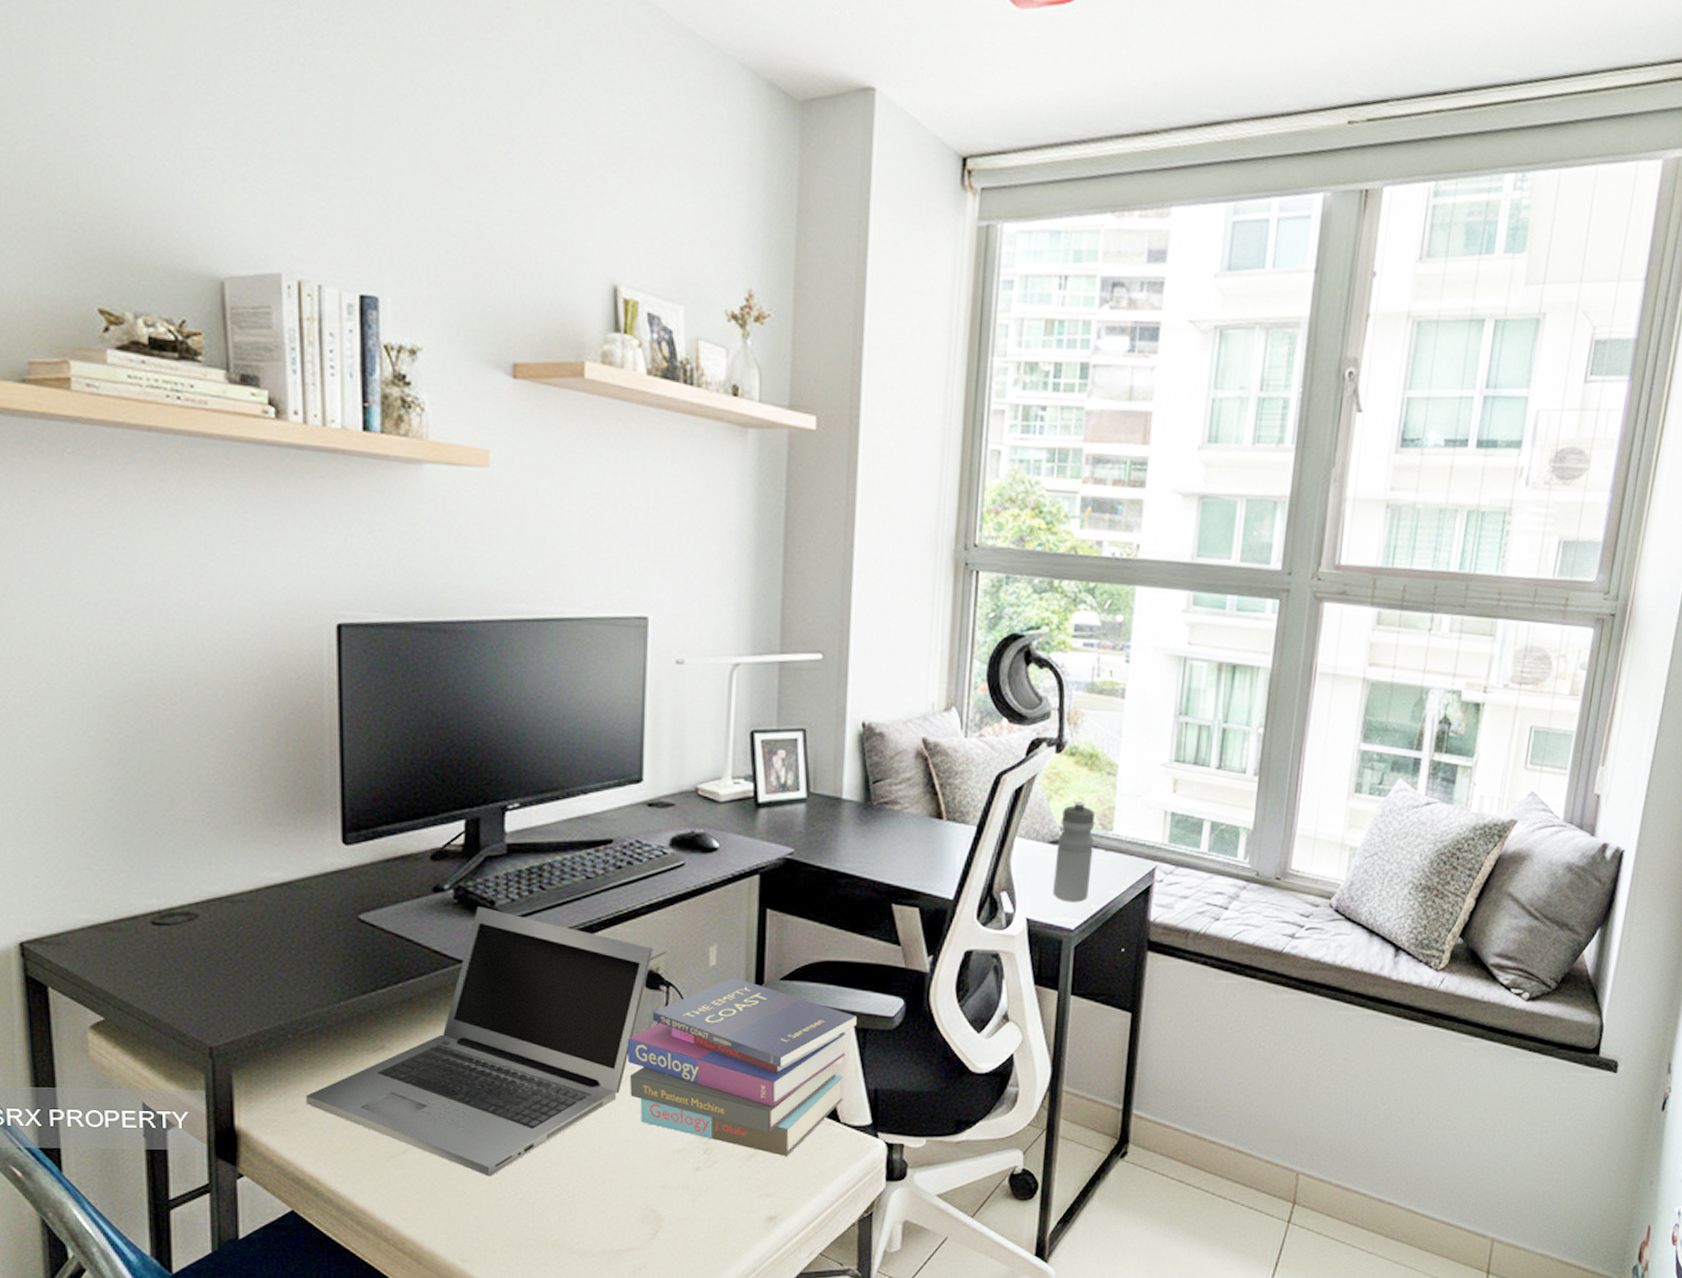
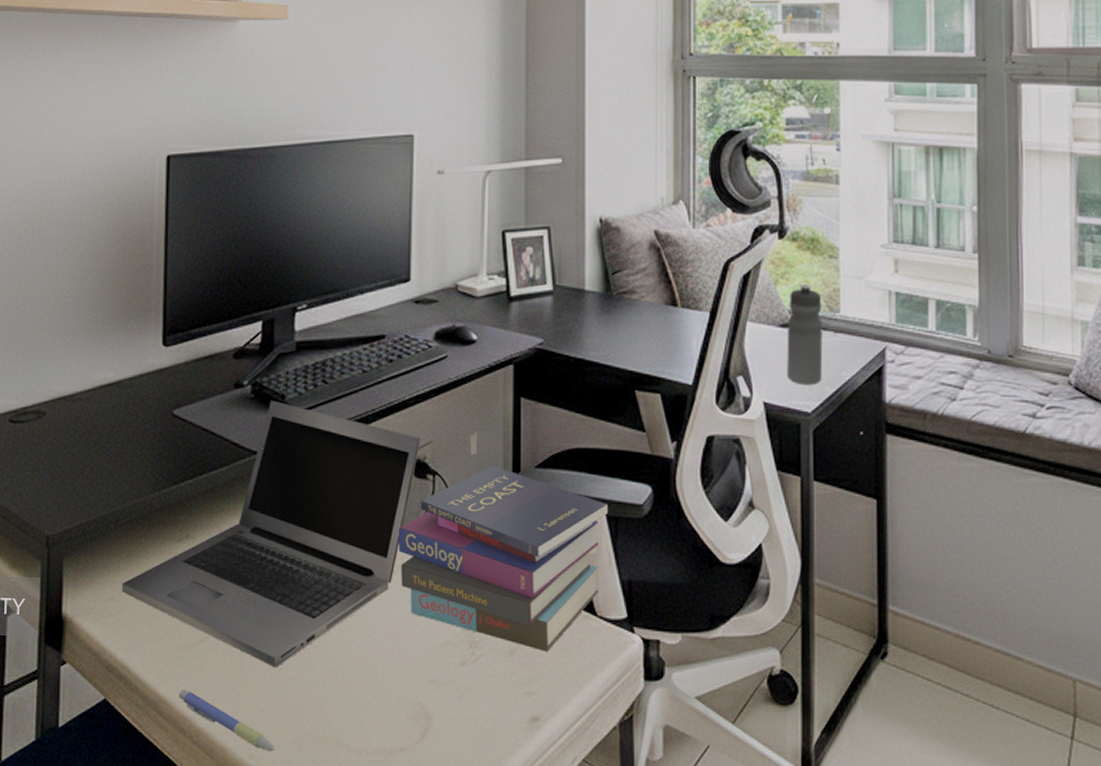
pen: none [378,1199,491,1256] -> present [178,689,275,752]

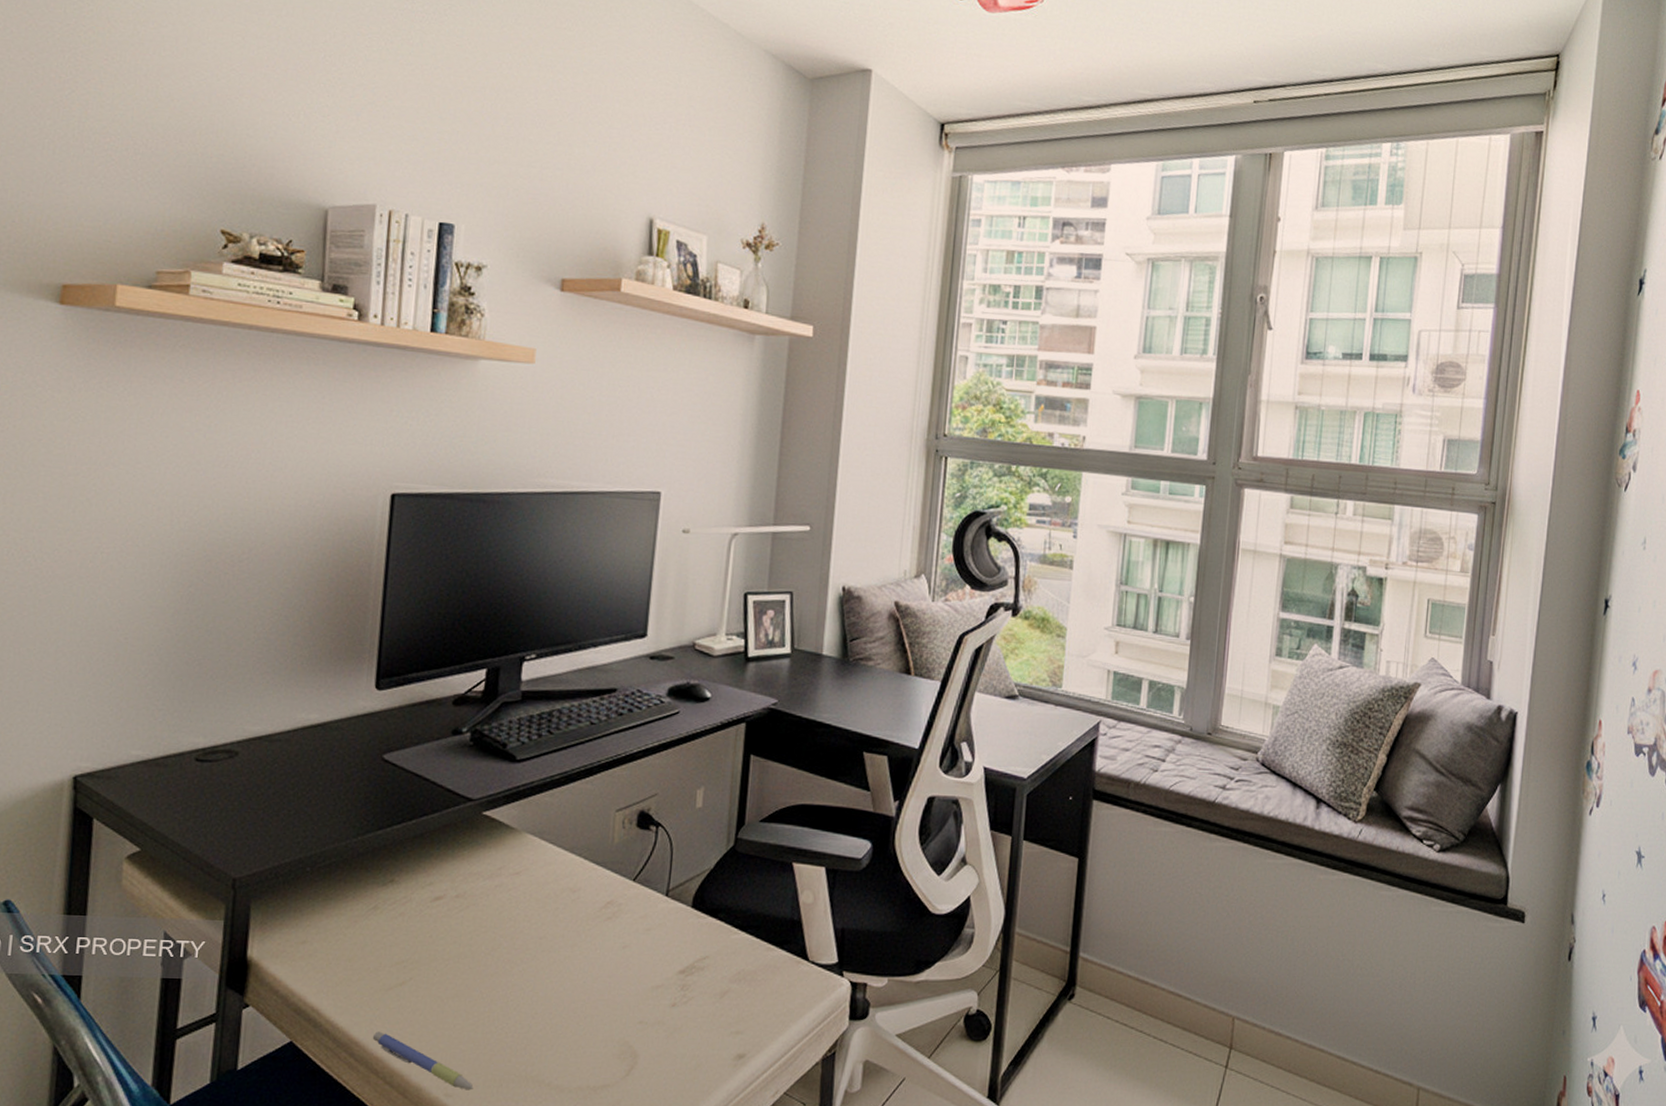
laptop: present [121,401,421,668] -> none [315,749,647,1010]
books: present [398,465,608,651] -> none [615,818,828,994]
water bottle: present [787,285,823,386] -> none [1008,660,1047,754]

